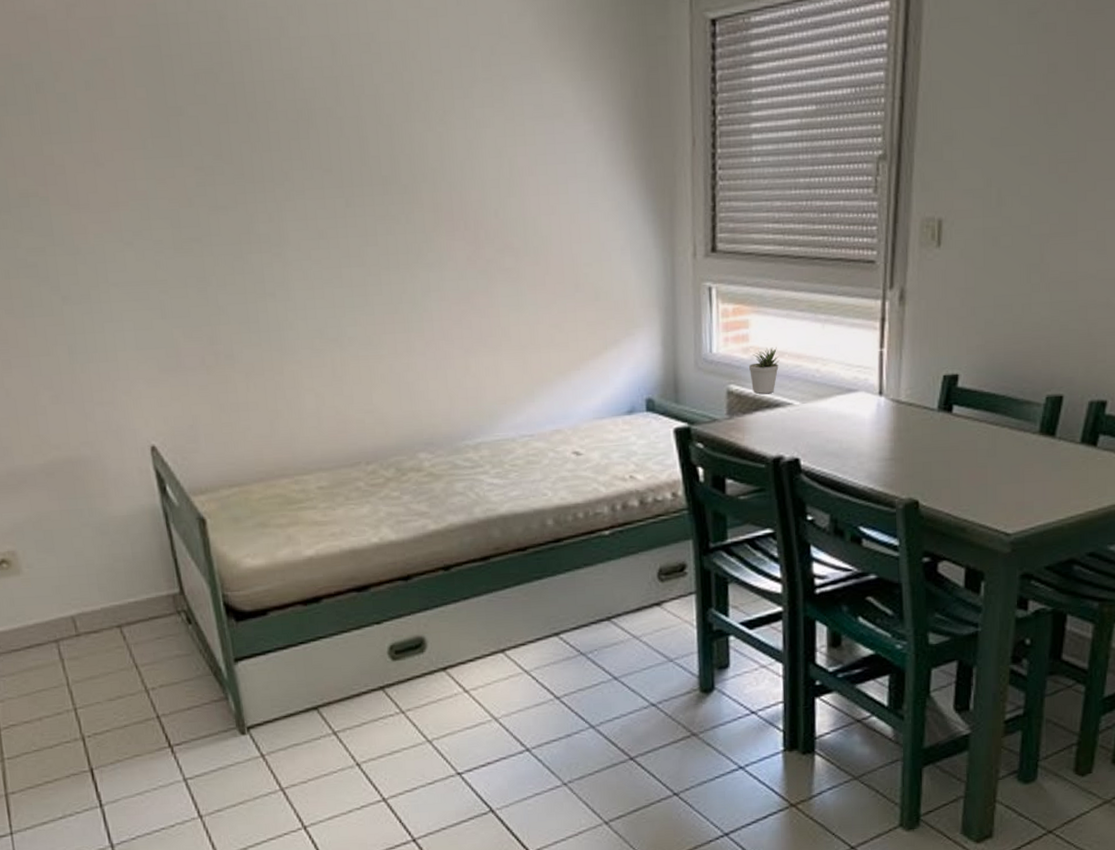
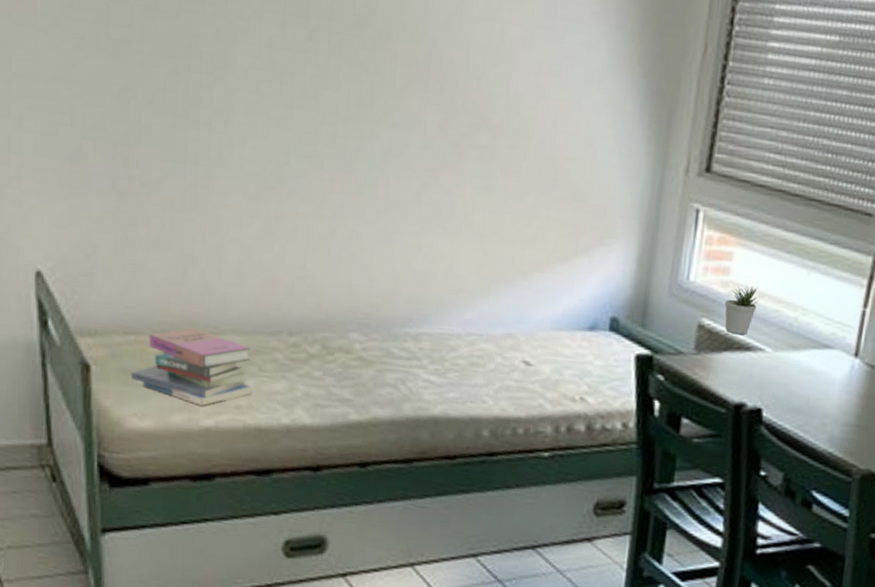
books: none [239,472,342,540] -> present [130,328,252,407]

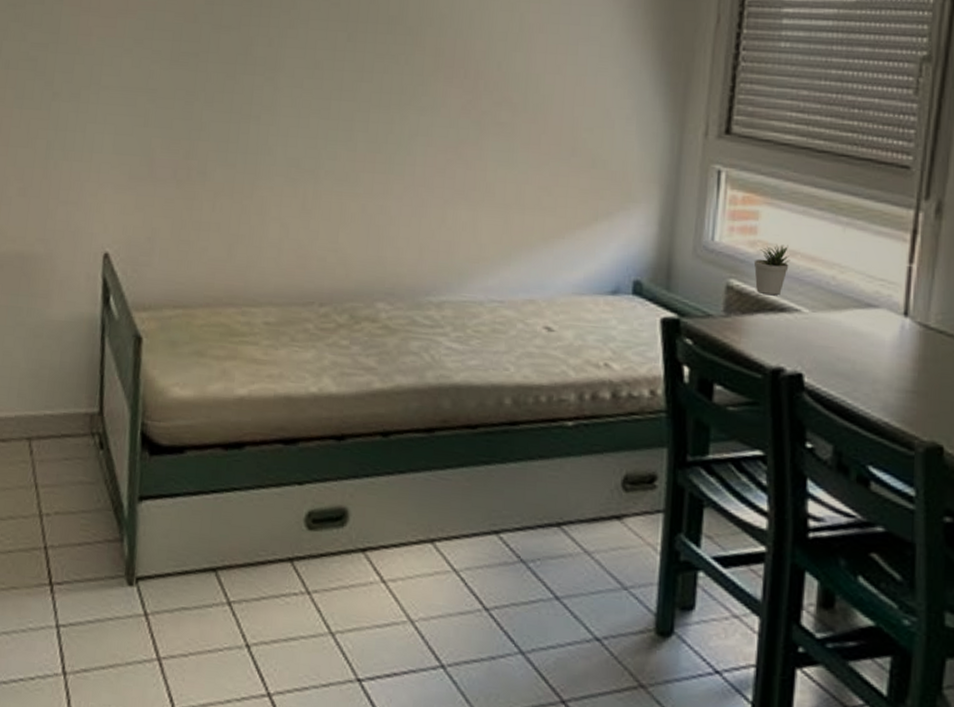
books: present [130,328,252,407] -> none [176,301,284,376]

